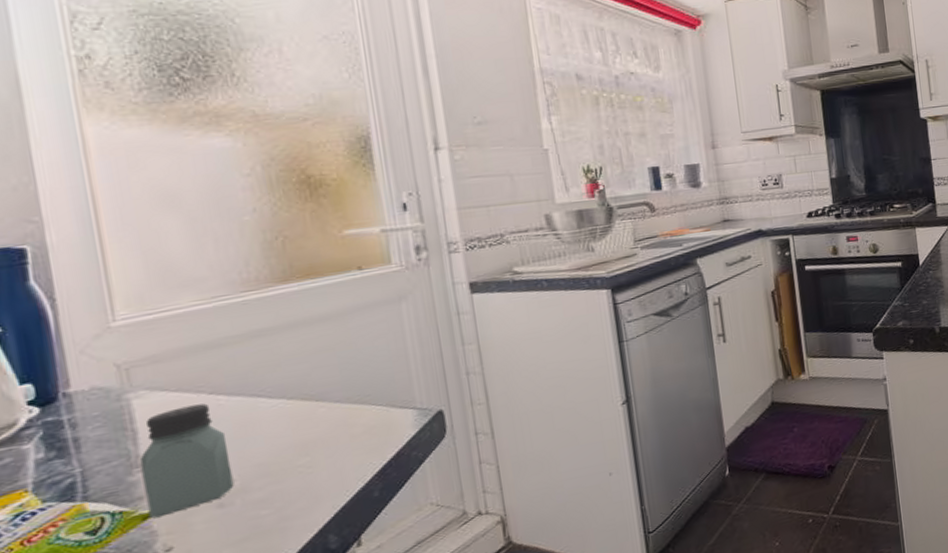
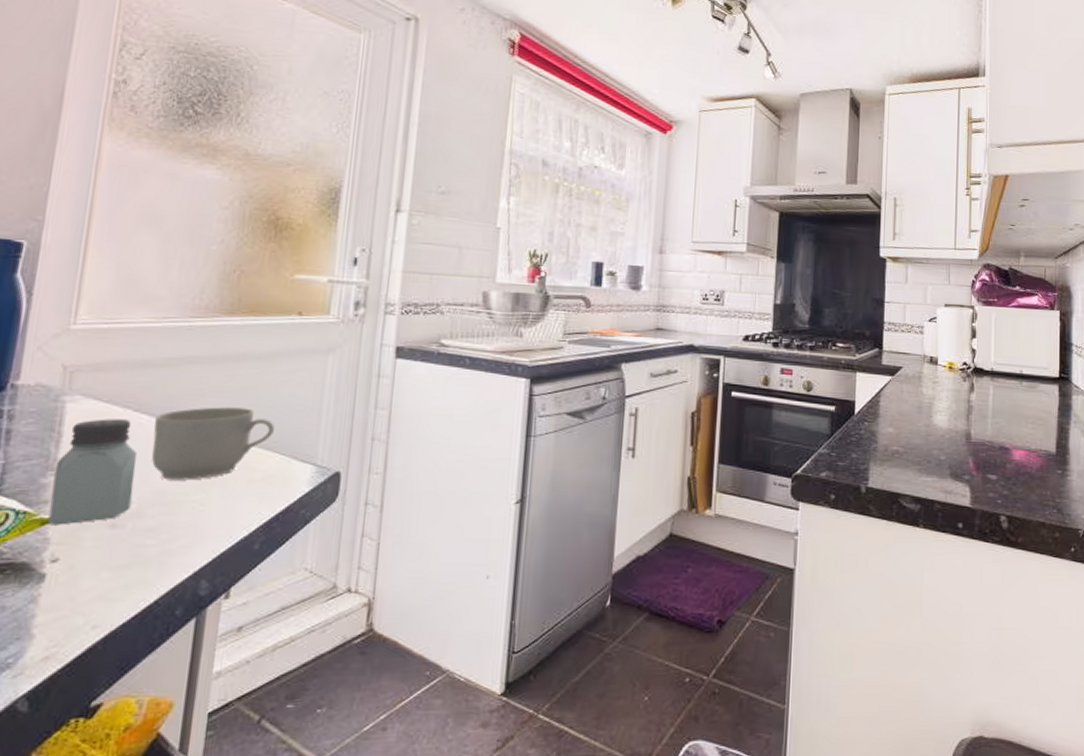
mug: none [234,368,364,453] -> present [151,407,275,481]

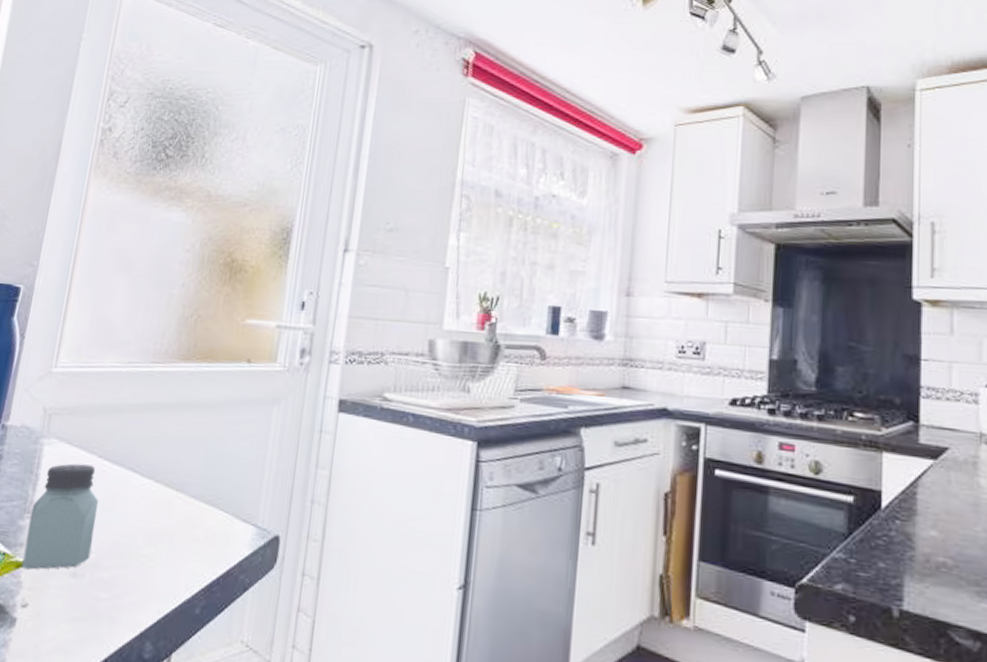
mug: present [151,407,275,481] -> none [110,457,220,534]

